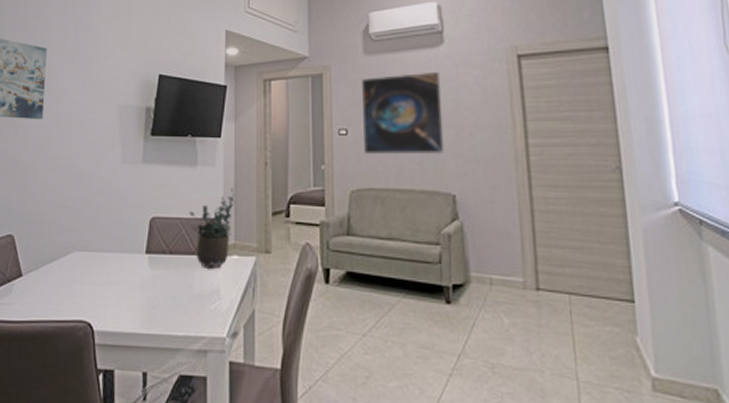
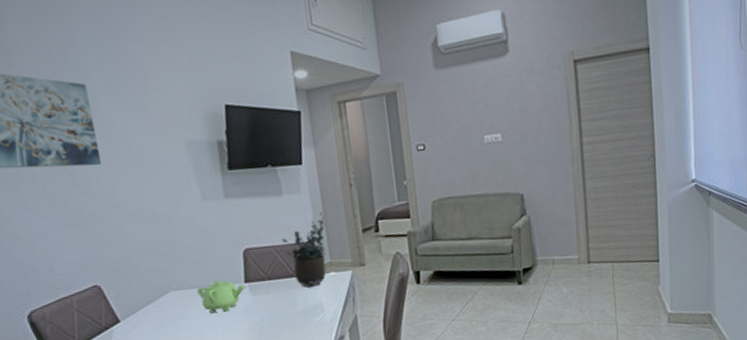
teapot: none [99,246,145,282] -> present [197,279,246,314]
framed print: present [361,71,445,155] -> none [433,81,513,166]

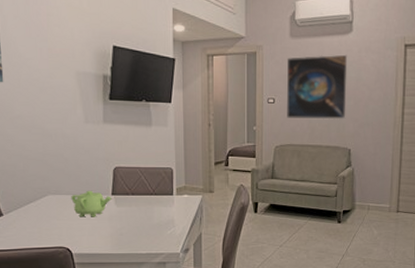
potted plant: present [282,211,327,288] -> none [147,143,185,205]
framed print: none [433,81,513,166] -> present [286,54,348,120]

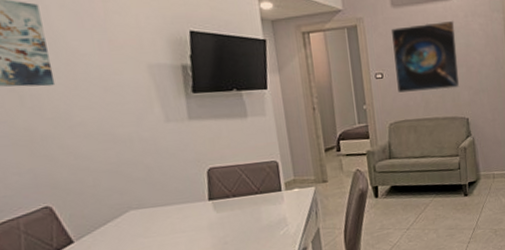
teapot: present [71,190,112,218] -> none [158,198,209,231]

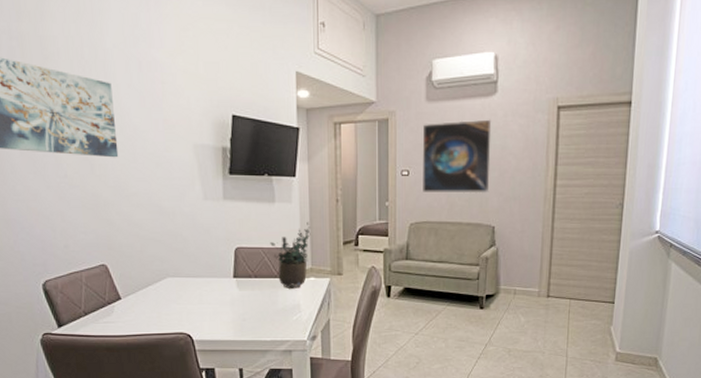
potted plant: none [246,132,291,204] -> present [270,221,311,288]

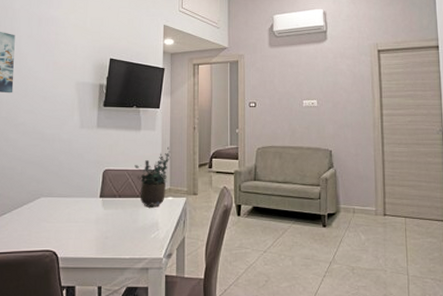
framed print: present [422,119,492,194] -> none [266,60,325,122]

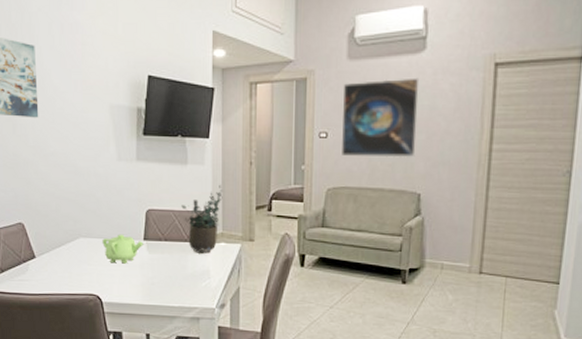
teapot: none [62,192,100,220] -> present [102,234,143,264]
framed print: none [266,60,325,122] -> present [341,78,420,158]

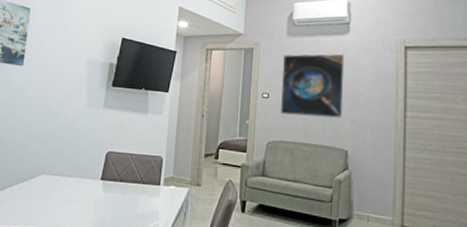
teapot: present [102,234,143,264] -> none [62,173,100,202]
potted plant: present [181,184,223,254] -> none [138,132,177,196]

